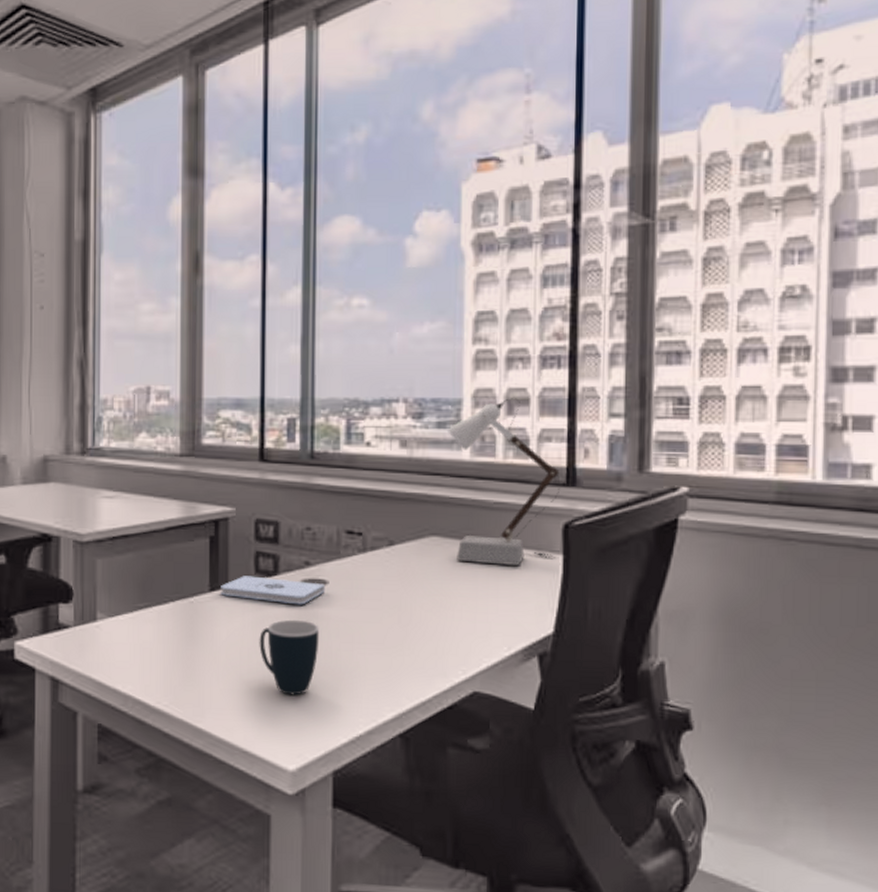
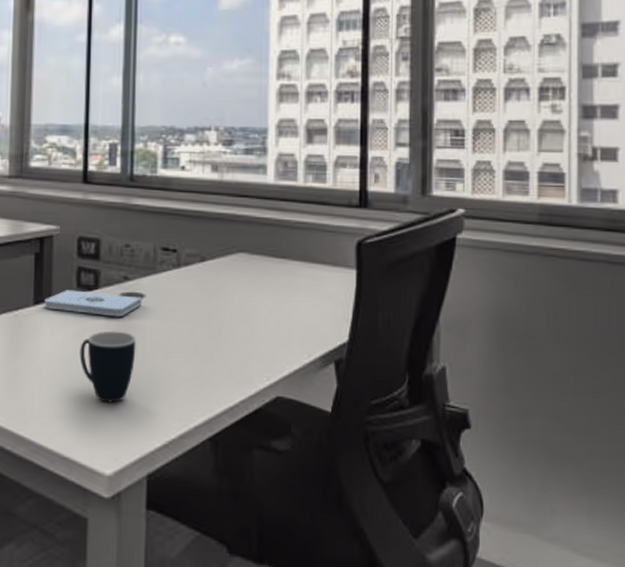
desk lamp: present [448,398,561,565] -> none [255,128,354,279]

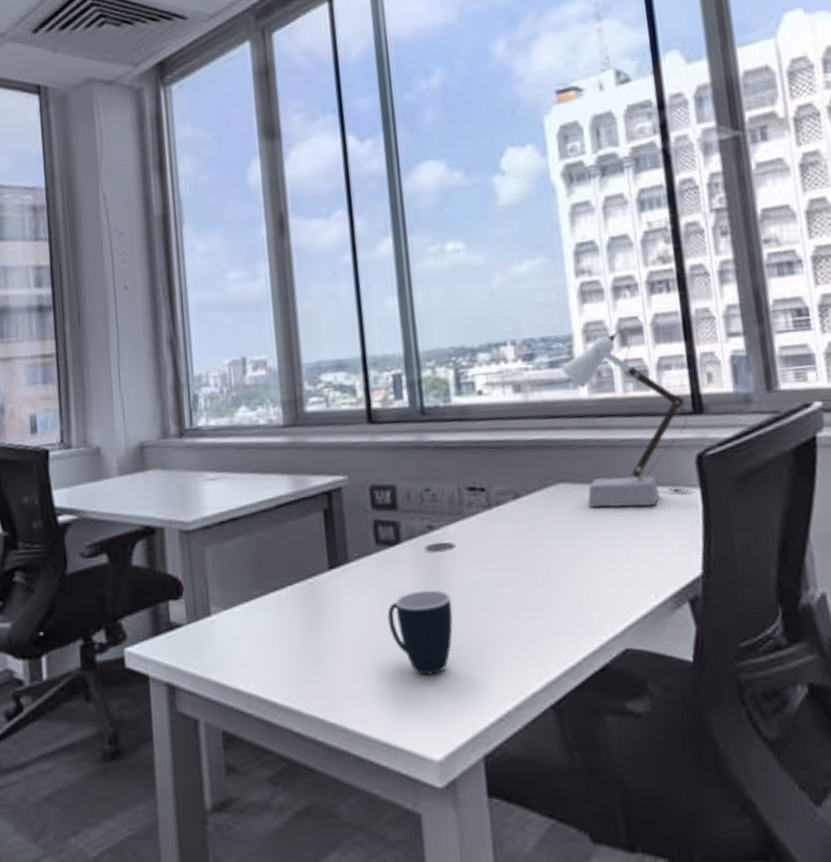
notepad: present [44,290,142,317] -> none [340,547,453,574]
desk lamp: none [255,128,354,279] -> present [561,328,693,508]

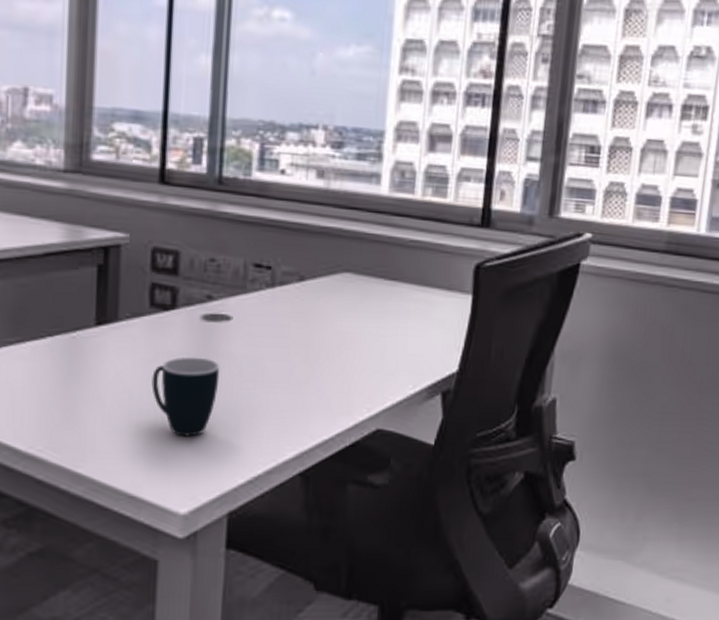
desk lamp: present [561,328,693,508] -> none [368,134,476,305]

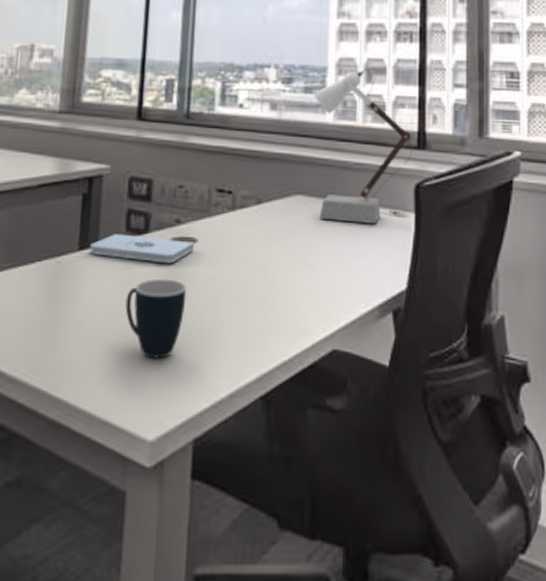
notepad: none [109,309,229,342] -> present [90,234,195,264]
desk lamp: none [368,134,476,305] -> present [314,67,413,223]

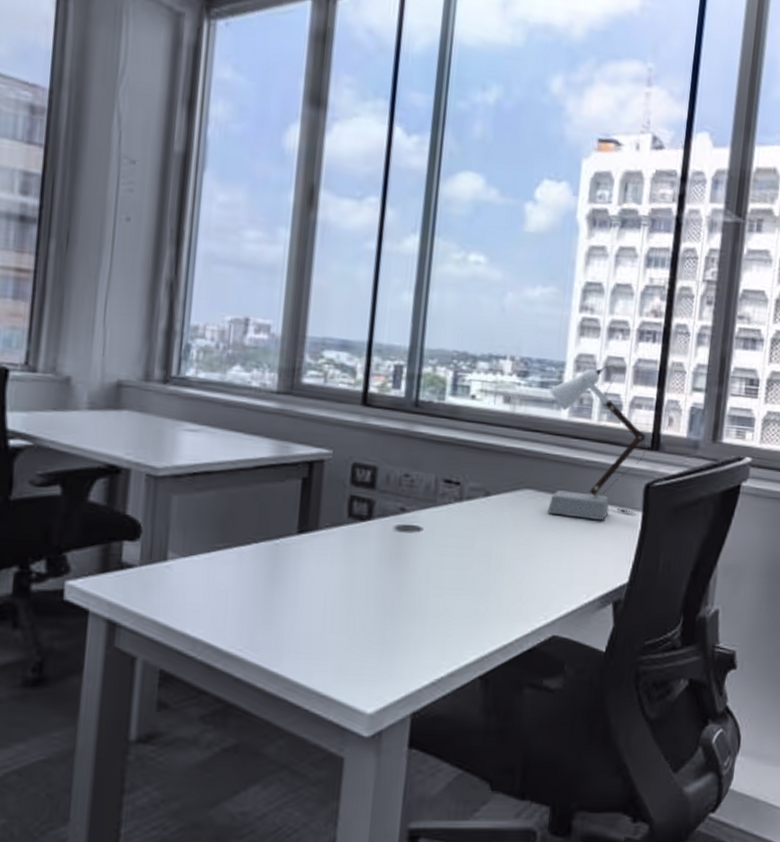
notepad: present [90,234,195,264] -> none [309,519,419,551]
mug: present [125,278,187,359] -> none [346,564,410,639]

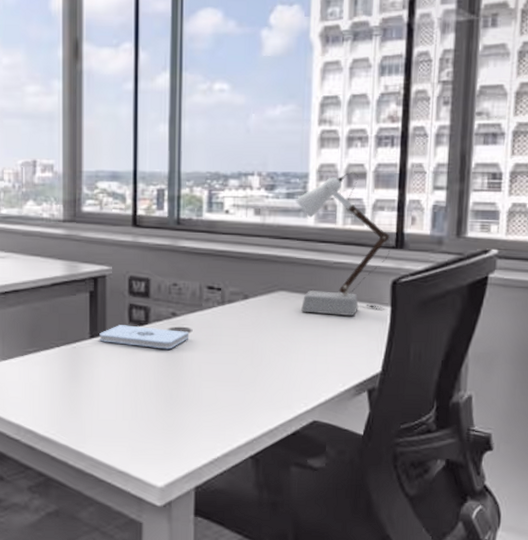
notepad: none [309,519,419,551] -> present [99,325,189,350]

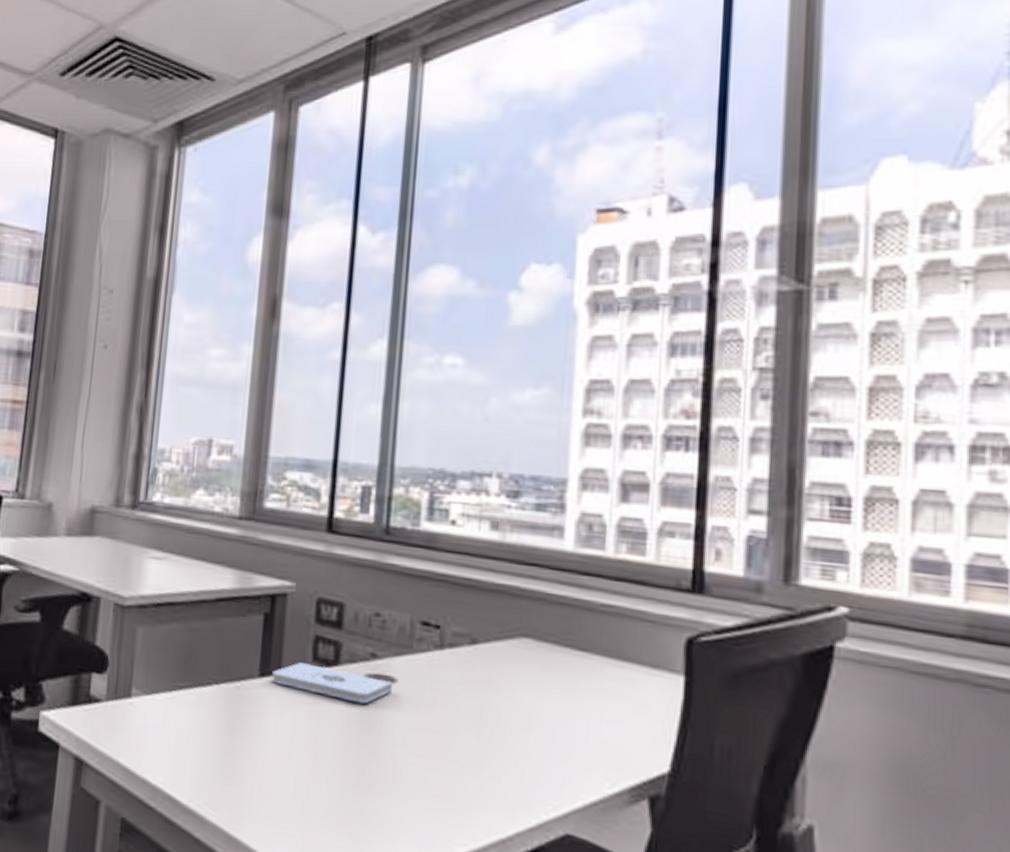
desk lamp: present [296,172,391,316] -> none [548,482,685,684]

